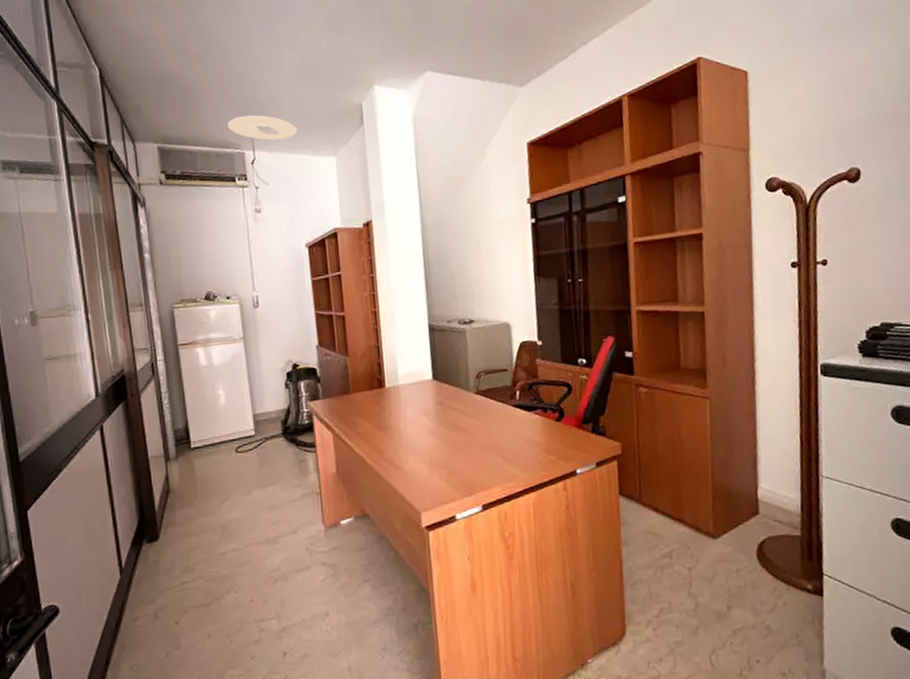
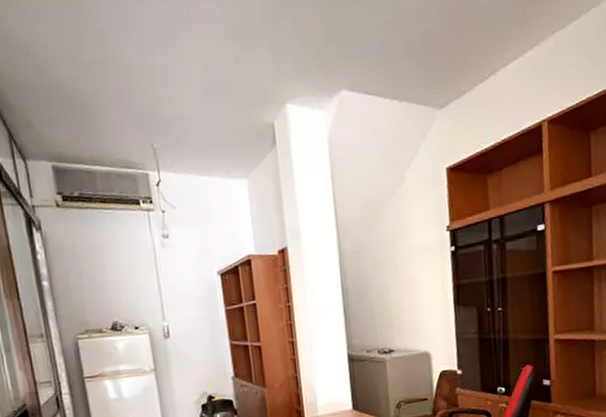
ceiling light: present [228,115,297,141] -> none [129,133,205,161]

